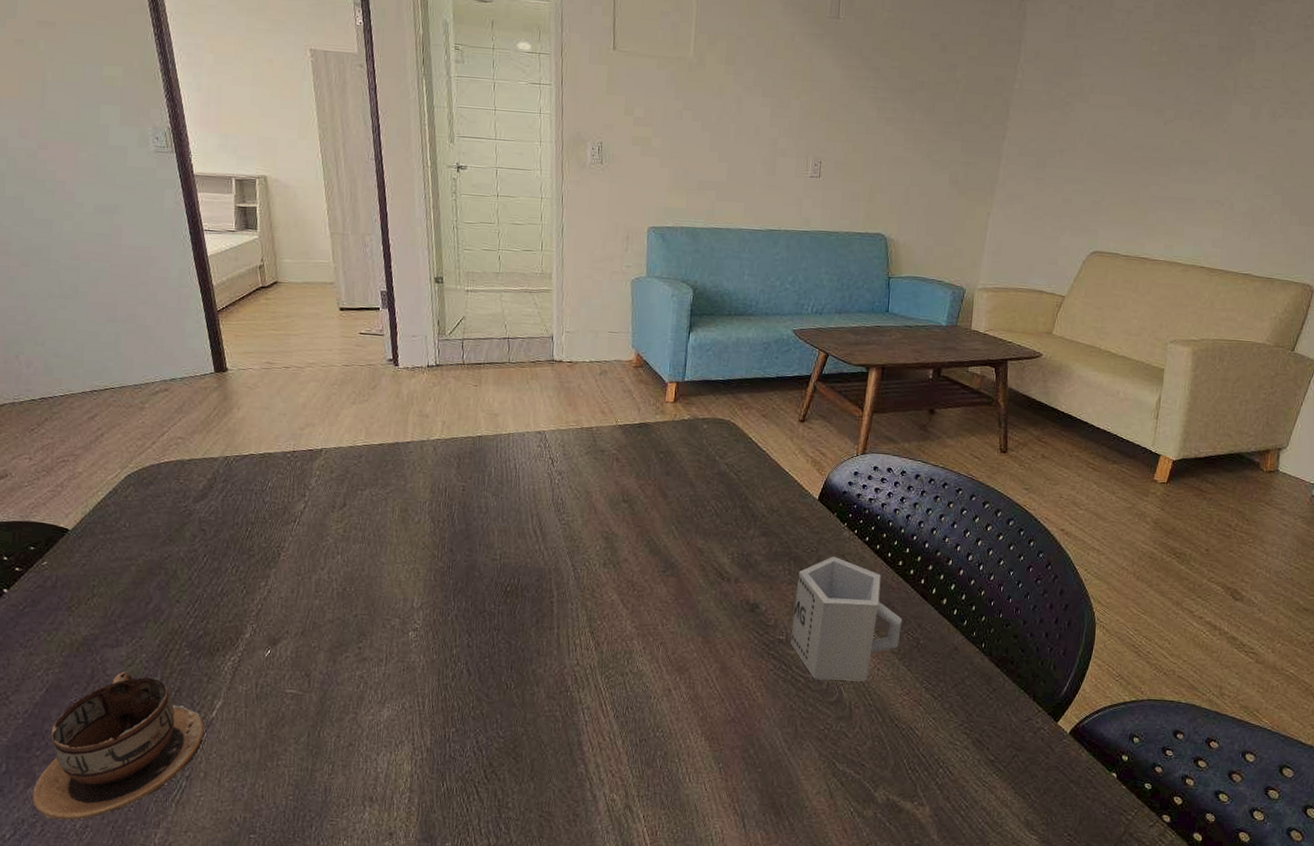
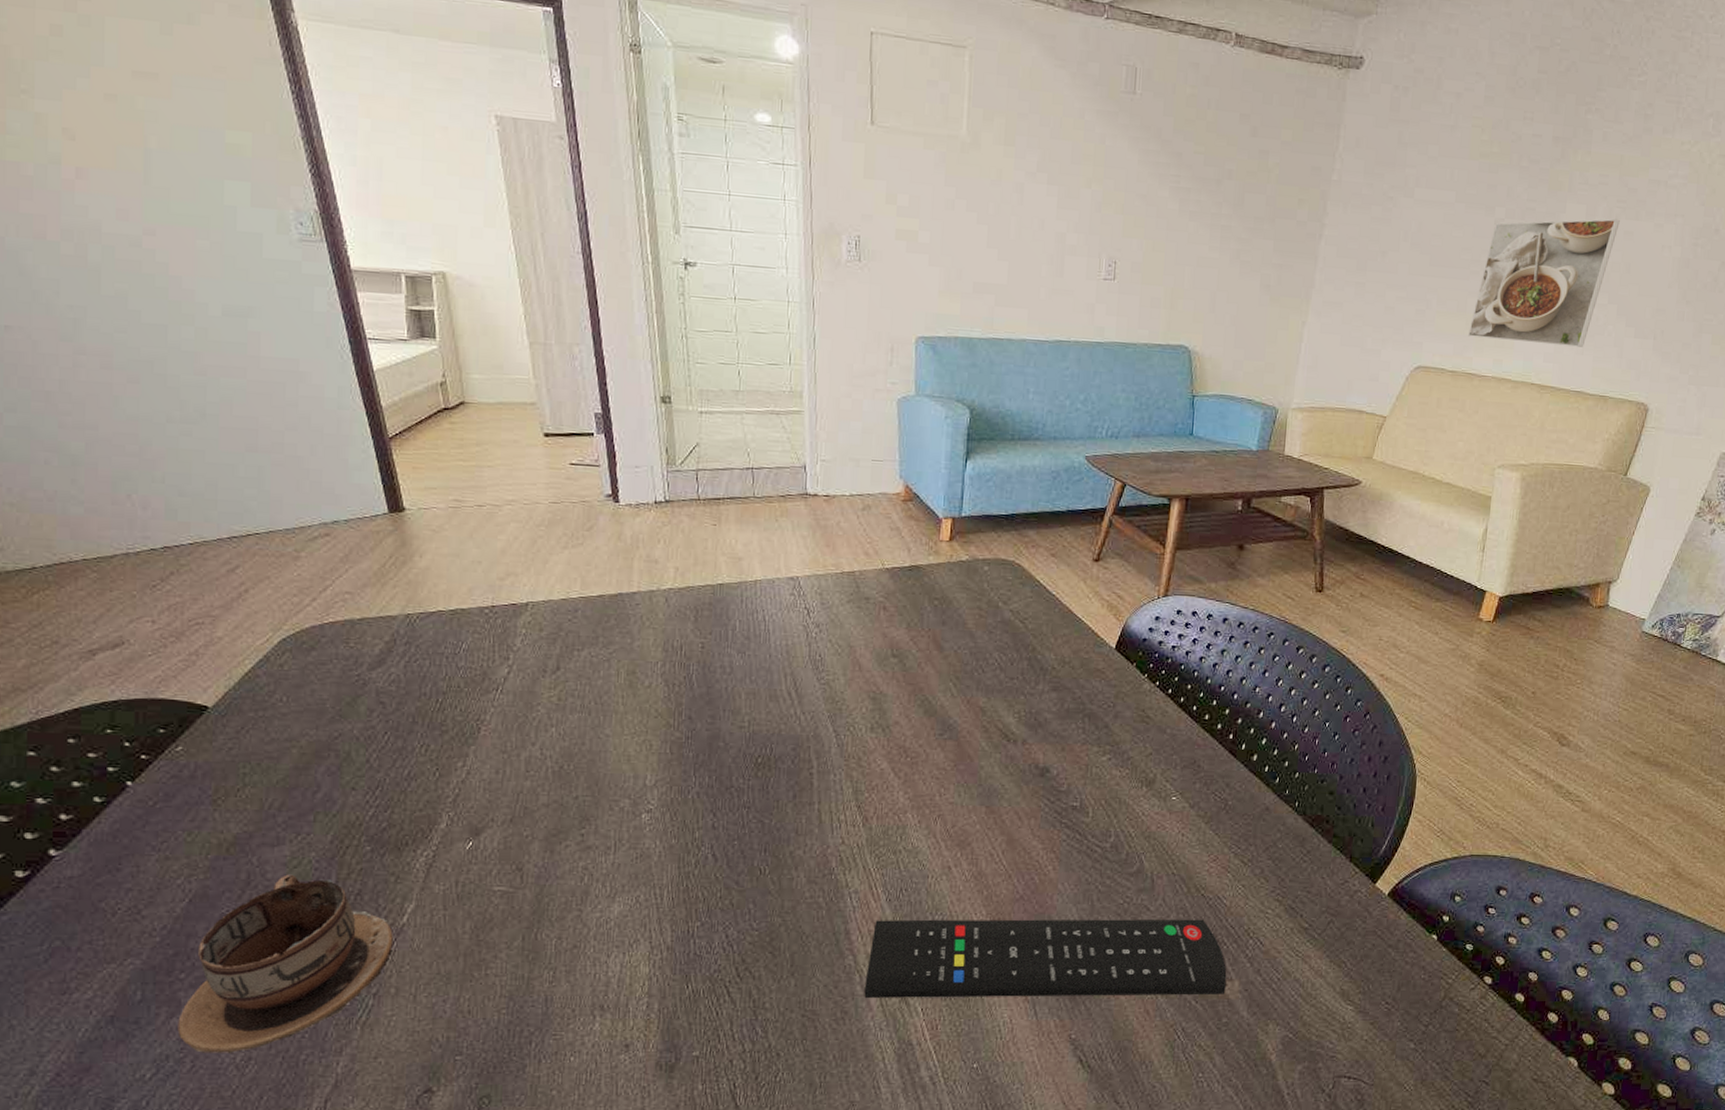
remote control: none [593,734,919,818] -> present [864,919,1227,998]
cup: present [791,556,902,682] -> none [1086,711,1209,850]
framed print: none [1141,118,1283,234] -> present [1468,218,1620,347]

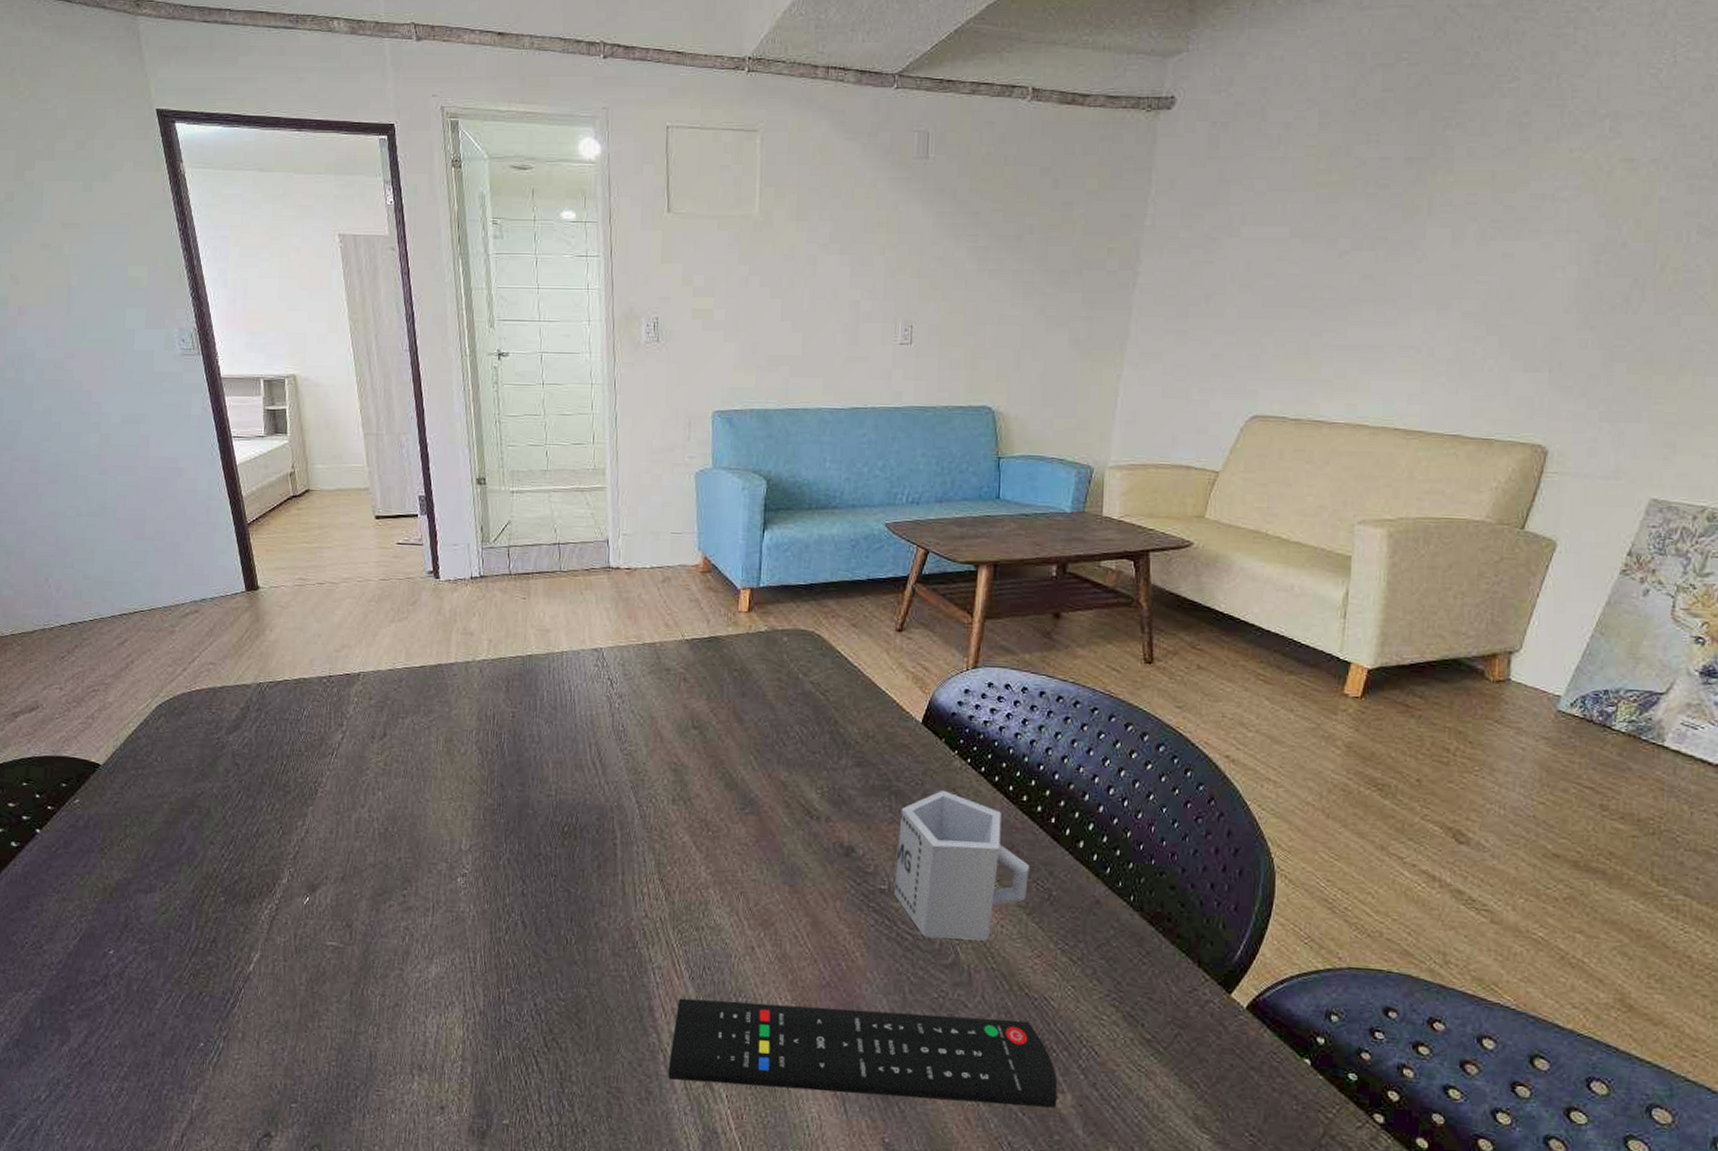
cup: present [177,874,393,1053] -> none [67,919,241,1083]
cup: none [1086,711,1209,850] -> present [894,790,1029,941]
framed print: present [1468,218,1620,347] -> none [1313,241,1496,386]

